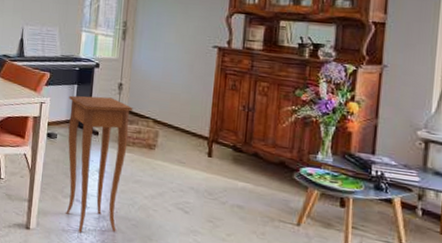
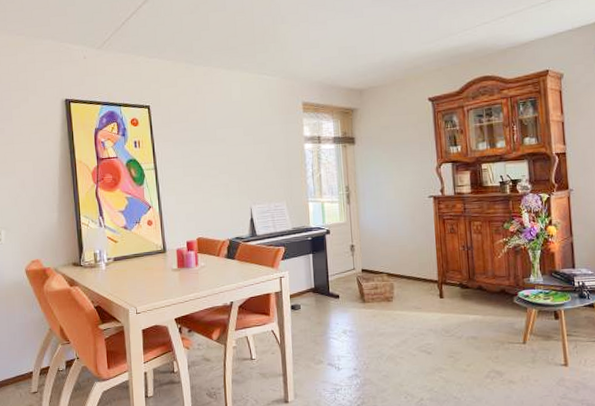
side table: present [66,95,133,232] -> none [306,260,370,394]

